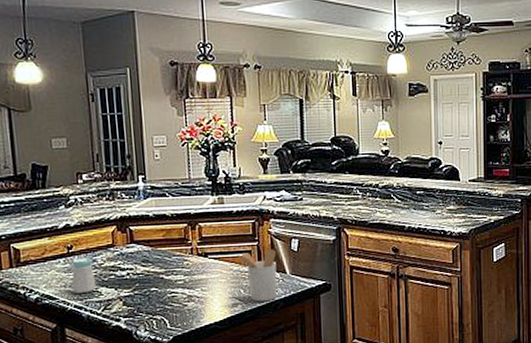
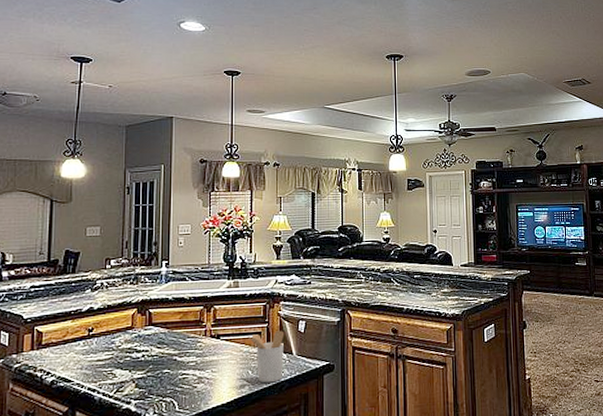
salt shaker: present [71,257,97,293] -> none [88,339,112,376]

